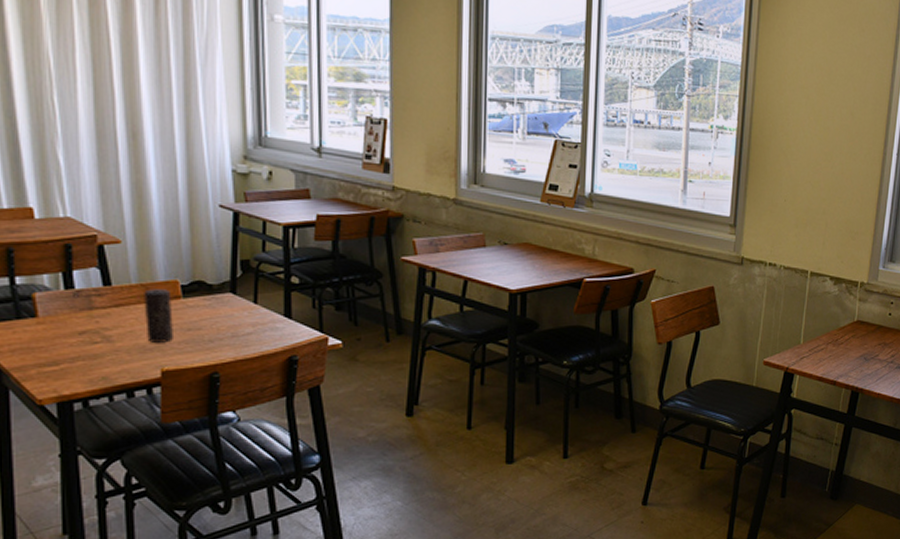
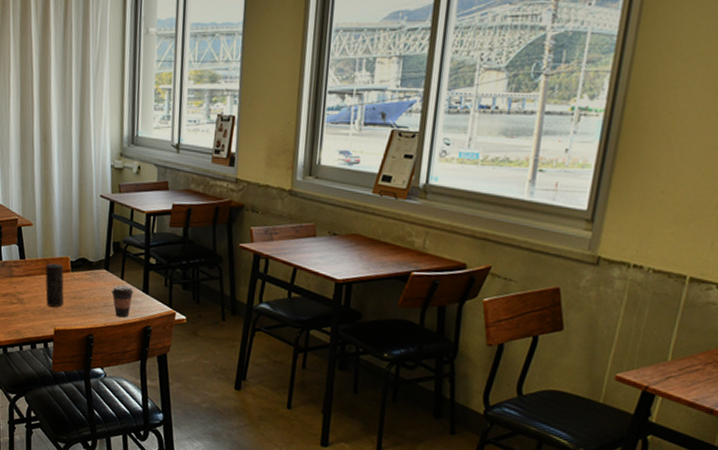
coffee cup: none [240,310,272,348] -> present [110,285,134,318]

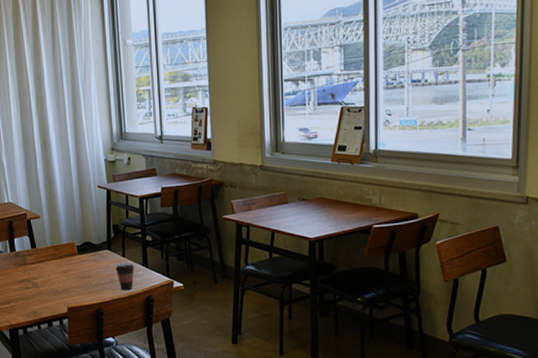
candle: present [45,263,65,307] -> none [55,249,75,287]

